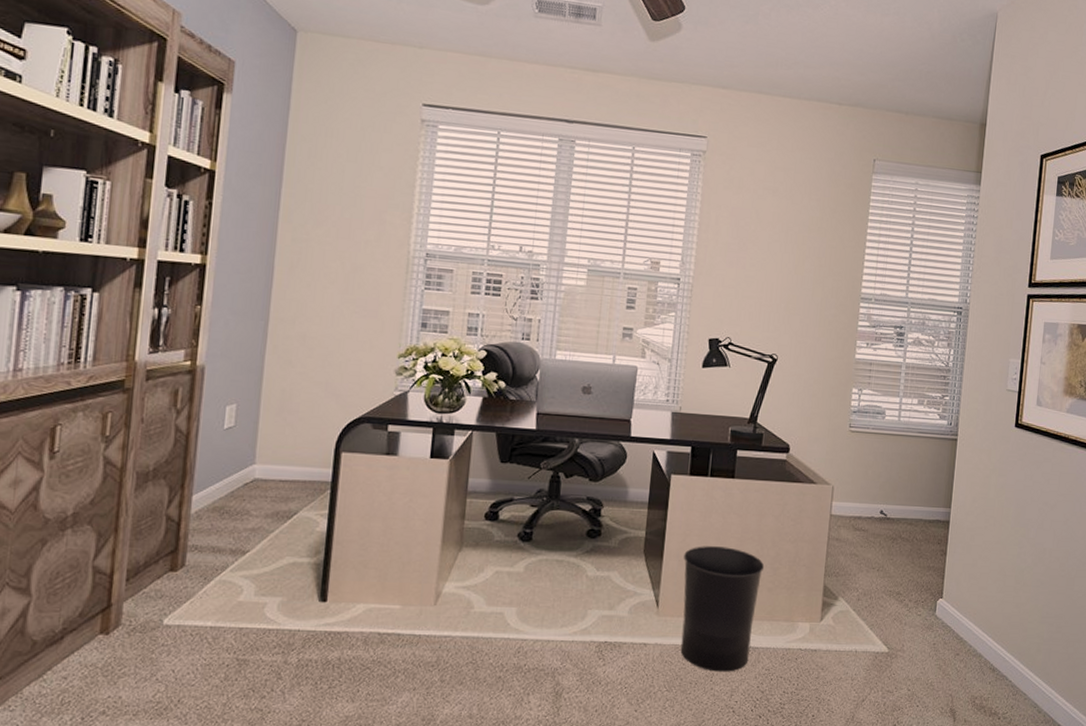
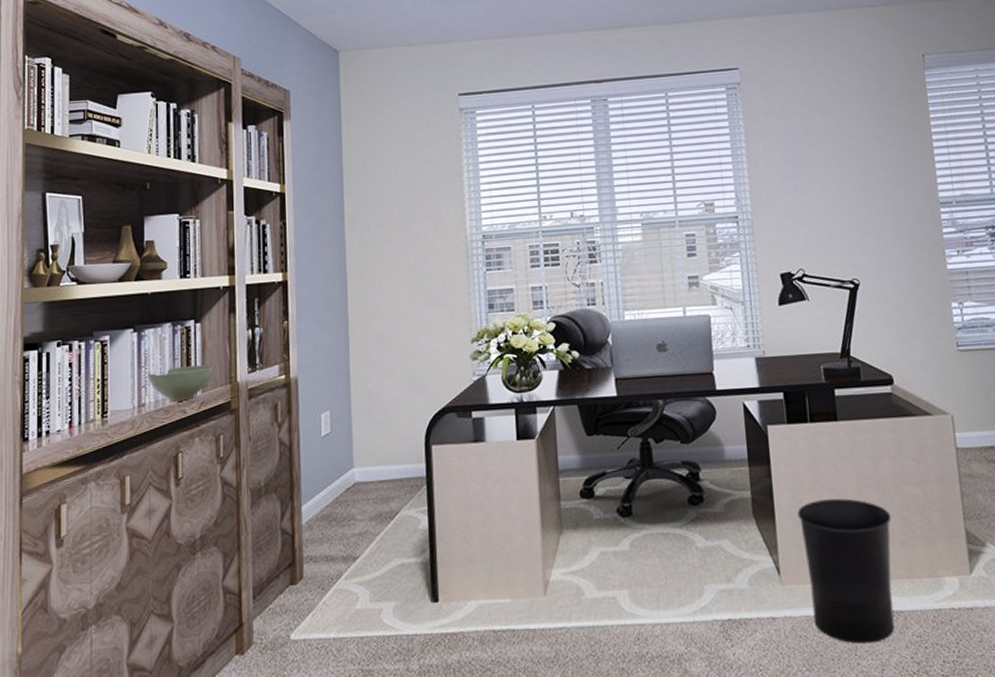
bowl: none [27,334,110,373] -> present [147,364,214,403]

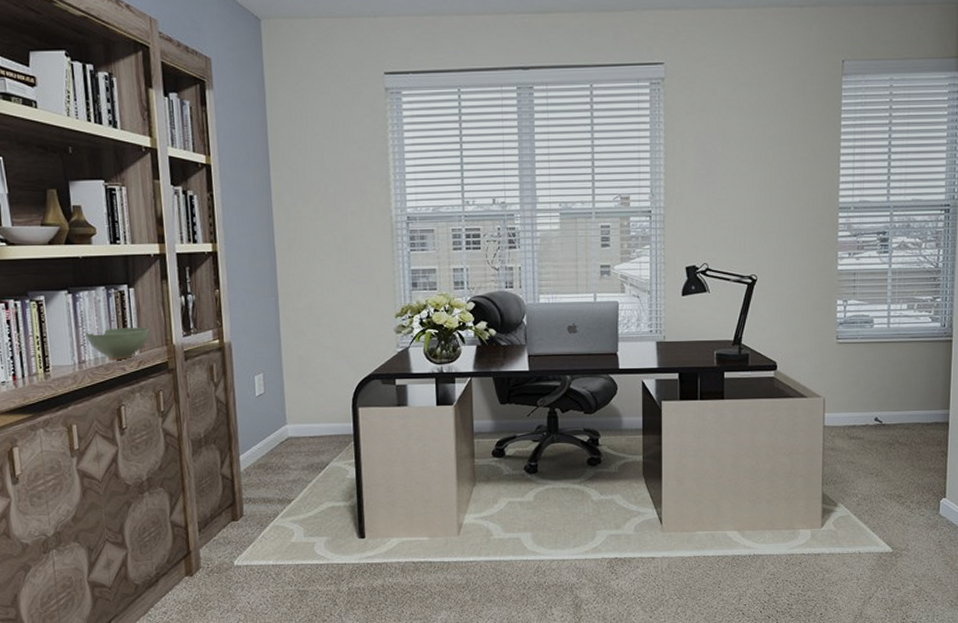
waste bin: present [798,498,895,644] -> none [682,464,761,579]

